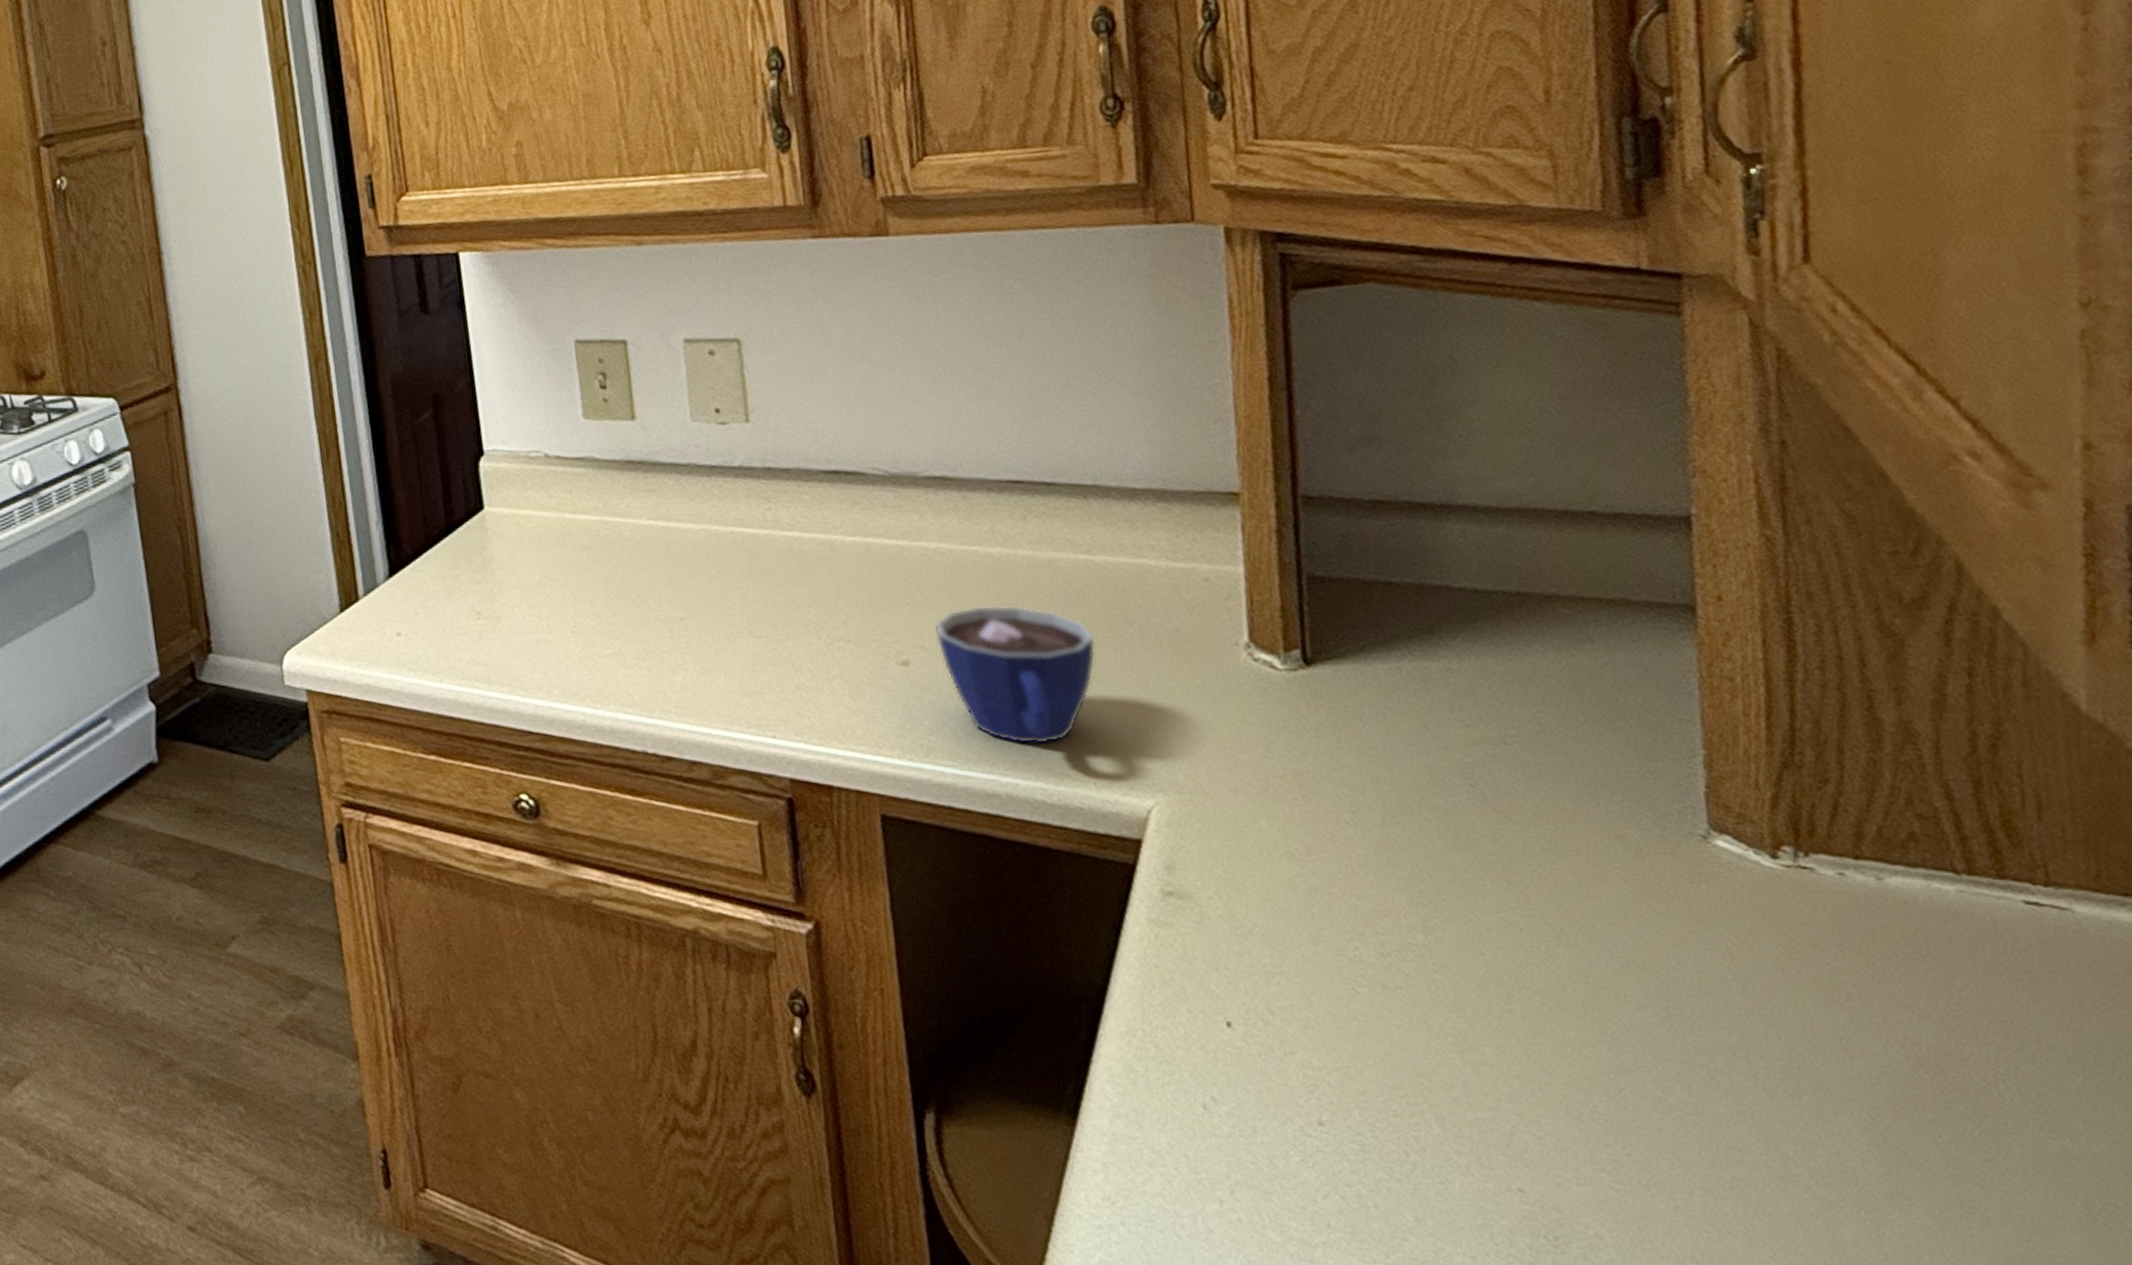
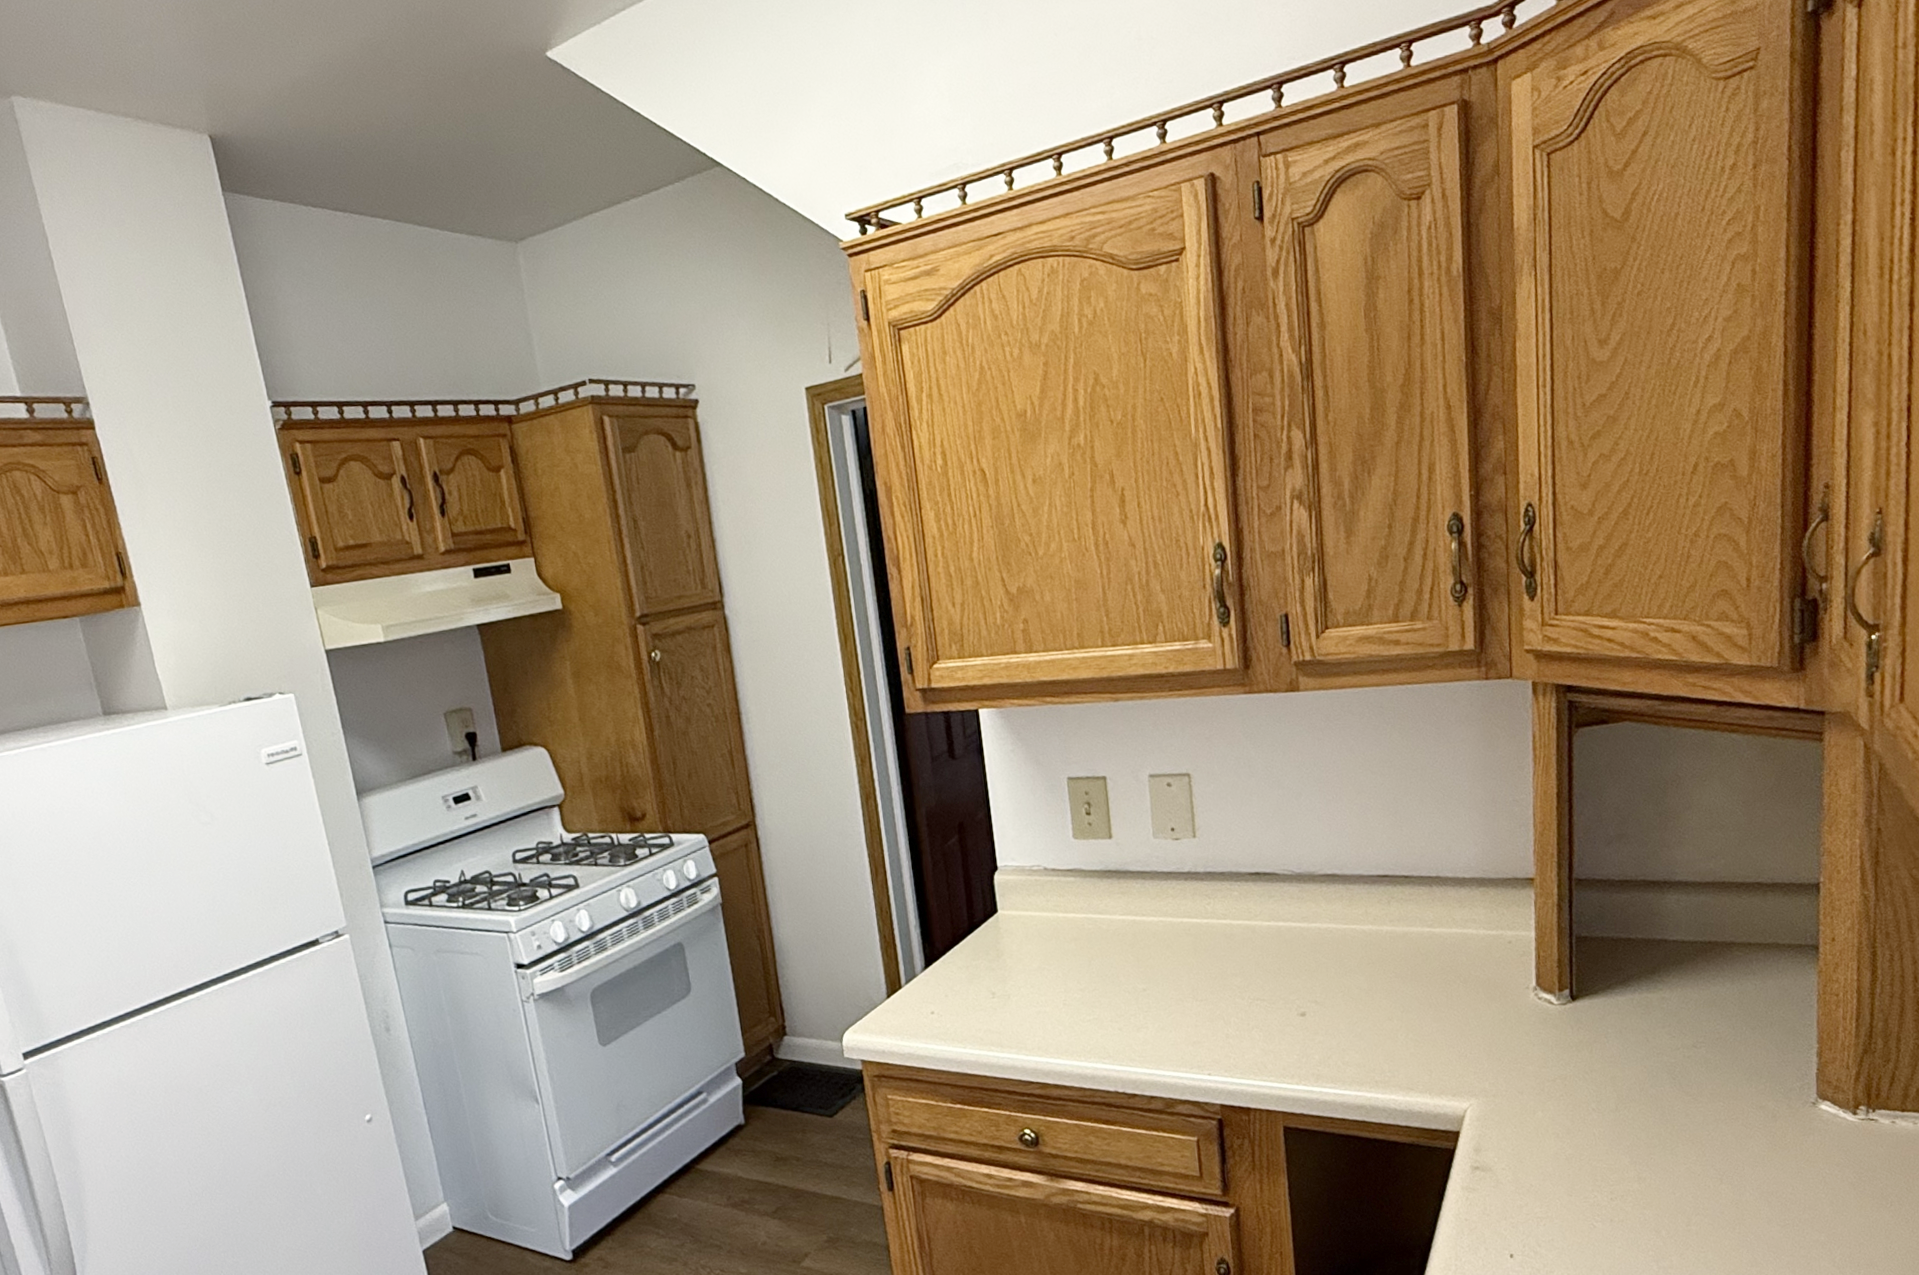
cup: present [934,604,1096,745] -> none [1324,967,1434,1069]

